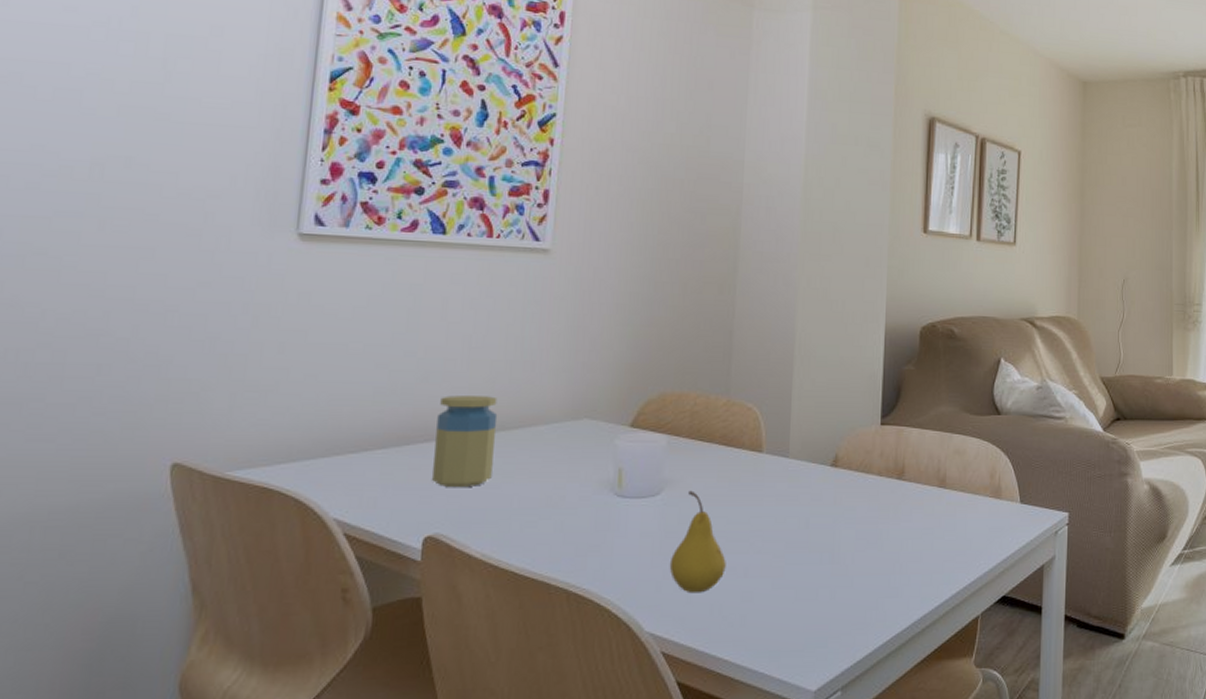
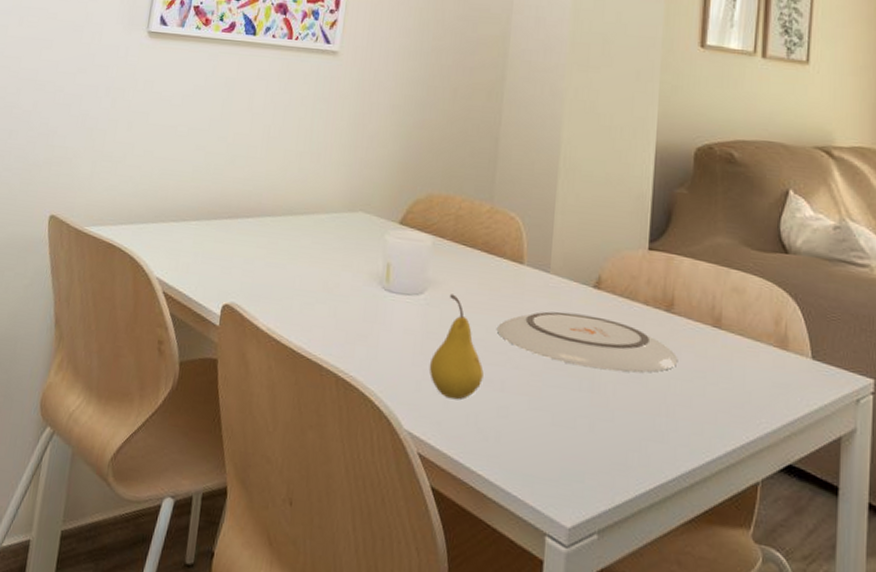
jar: present [431,396,498,488] -> none [231,179,288,264]
plate: none [739,493,909,541] -> present [497,311,678,373]

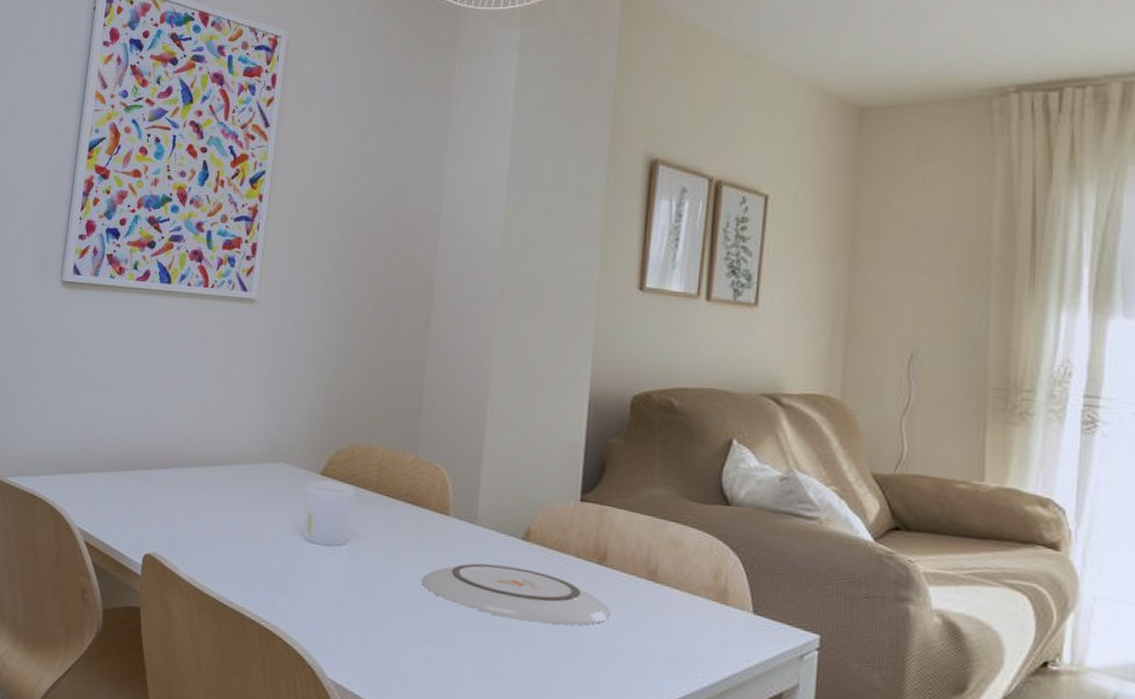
fruit: present [429,293,484,400] -> none [352,545,408,650]

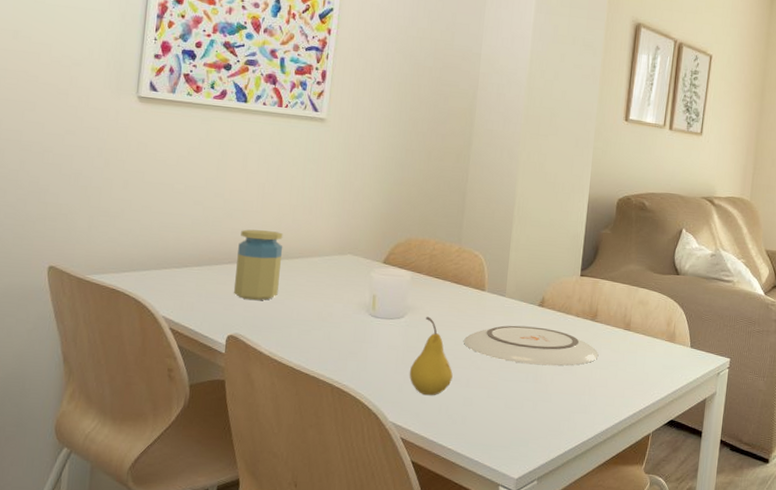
jar: none [151,429,207,515] -> present [233,229,283,301]
fruit: none [352,545,408,650] -> present [409,316,453,396]

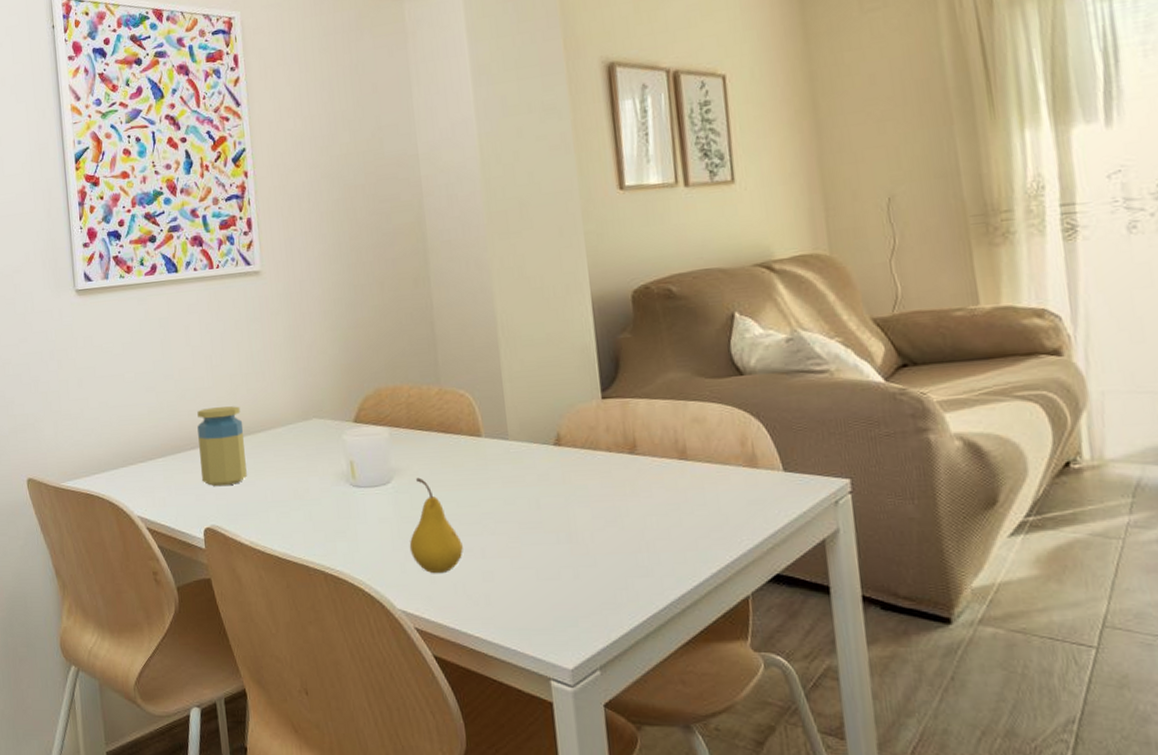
plate: present [464,325,599,366] -> none [468,471,650,521]

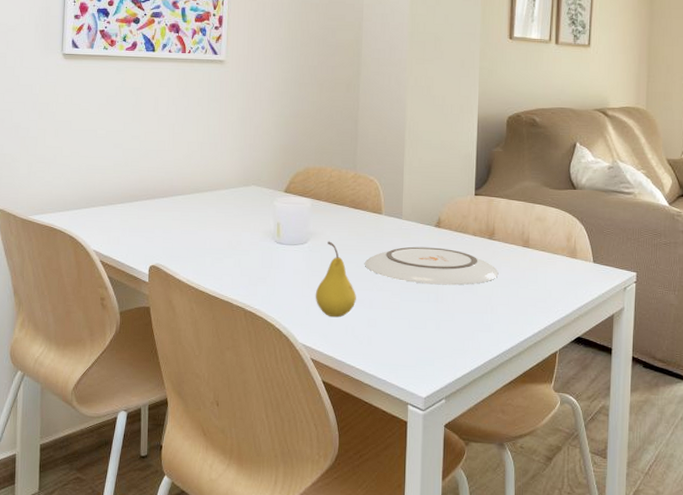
jar: present [197,406,247,486] -> none [152,167,194,233]
plate: none [468,471,650,521] -> present [365,246,499,286]

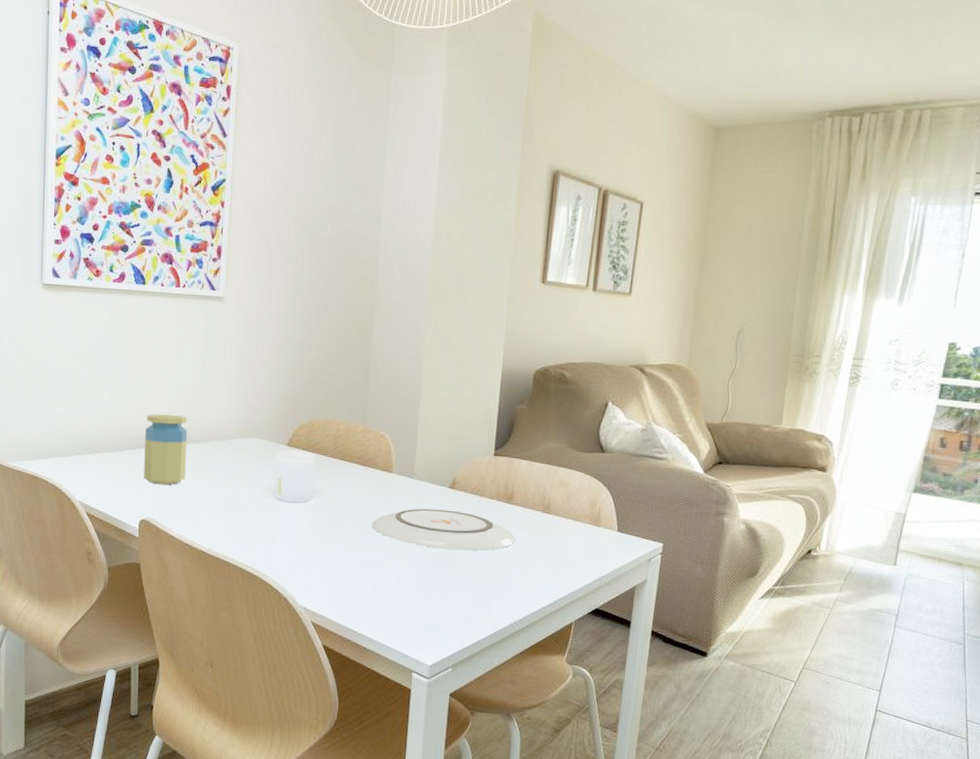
jar: none [152,167,194,233] -> present [143,414,188,485]
fruit: present [315,241,356,318] -> none [317,499,362,581]

